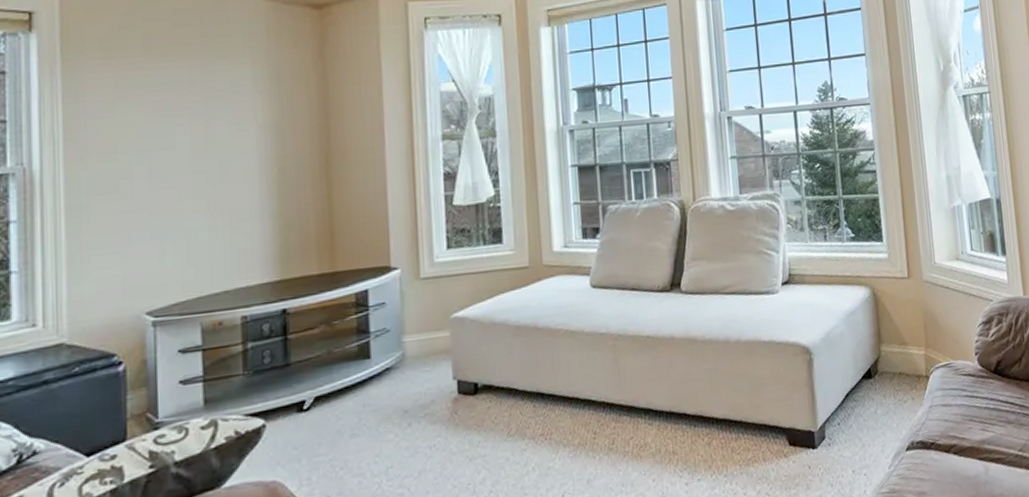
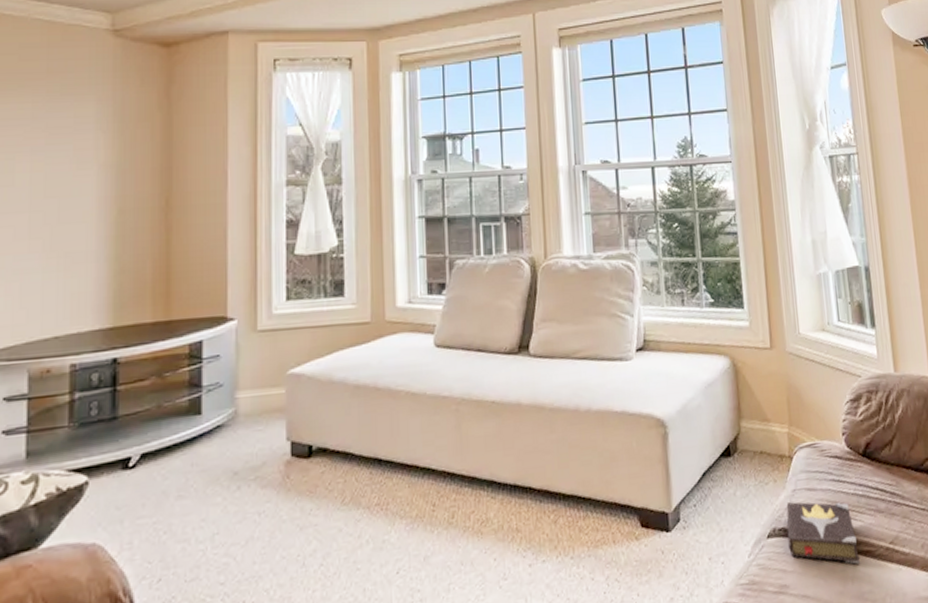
hardback book: none [923,416,991,471] -> present [786,501,860,564]

